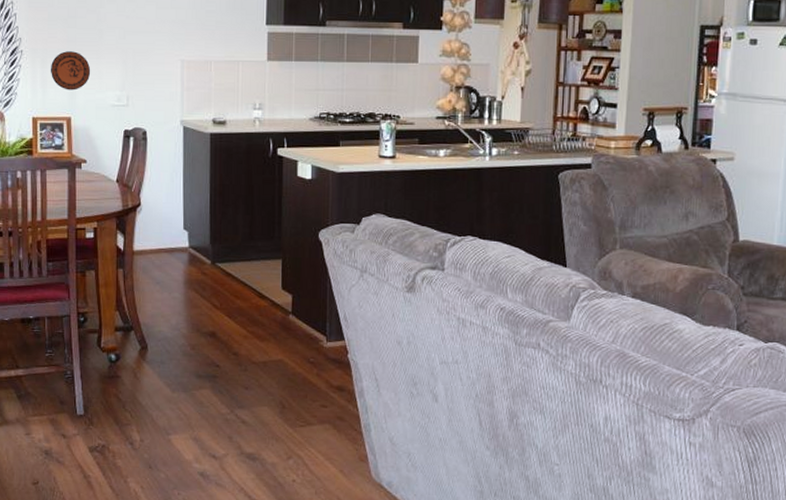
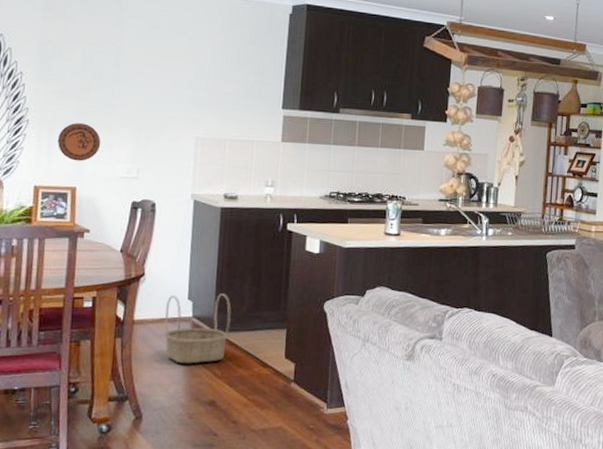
basket: none [162,223,226,295] -> present [164,293,231,364]

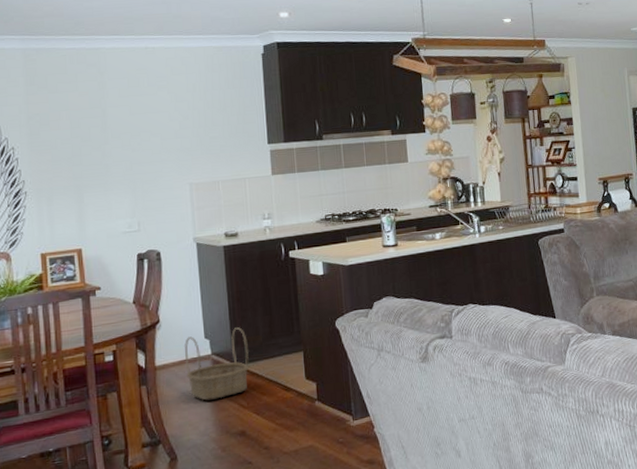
decorative plate: present [57,123,101,161] -> none [57,187,100,224]

